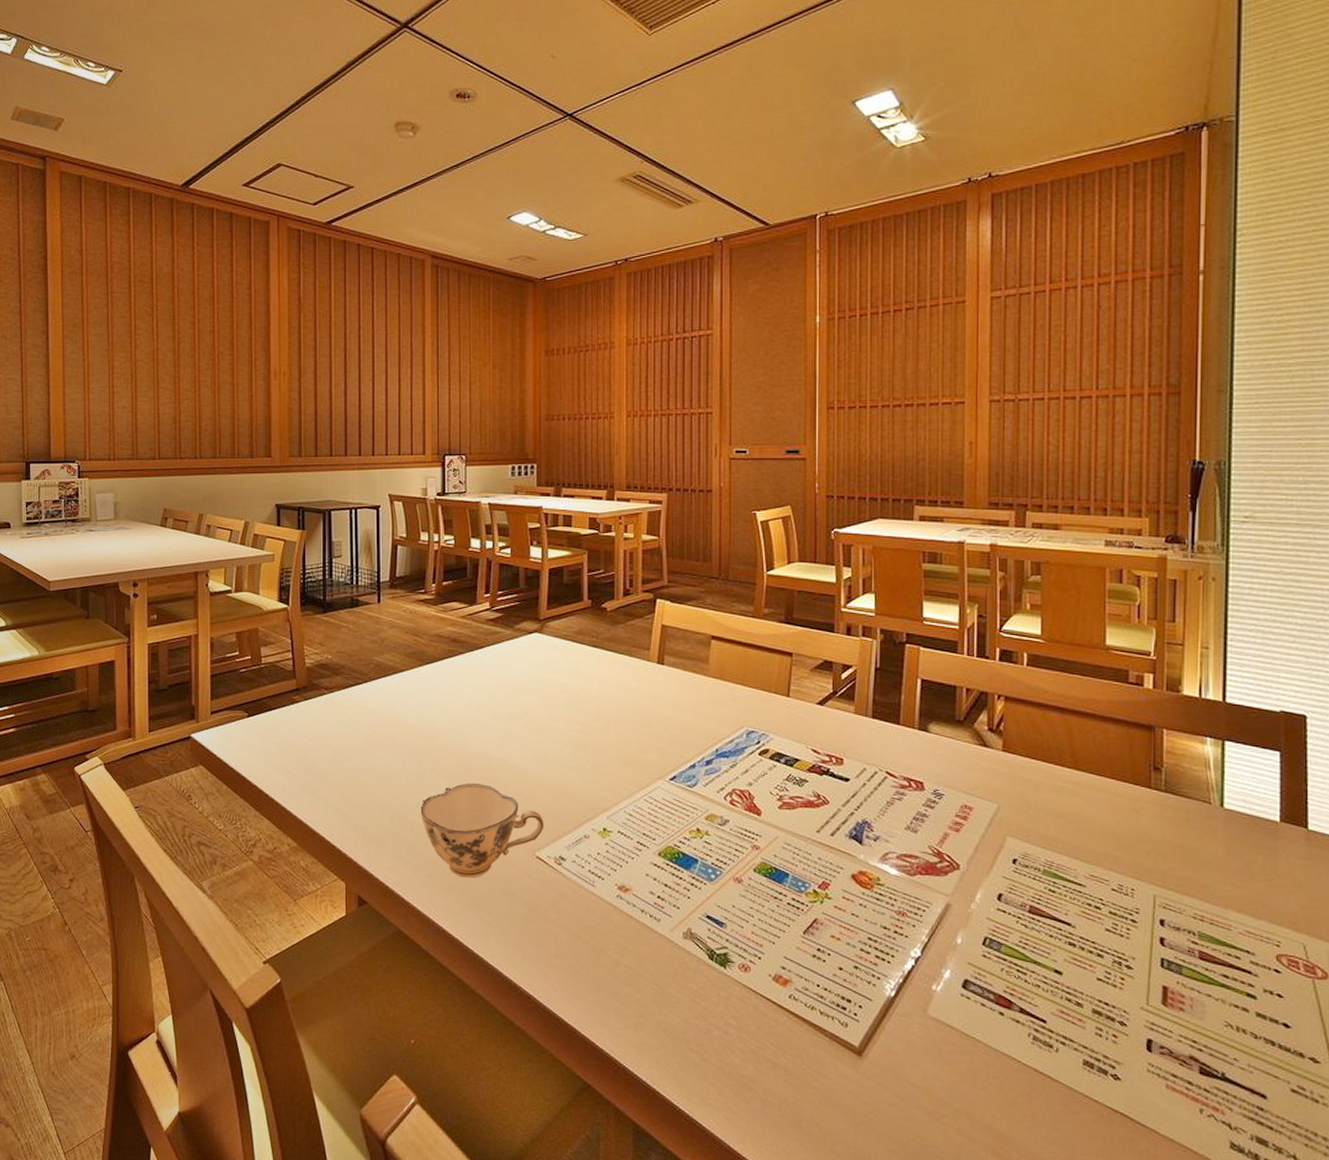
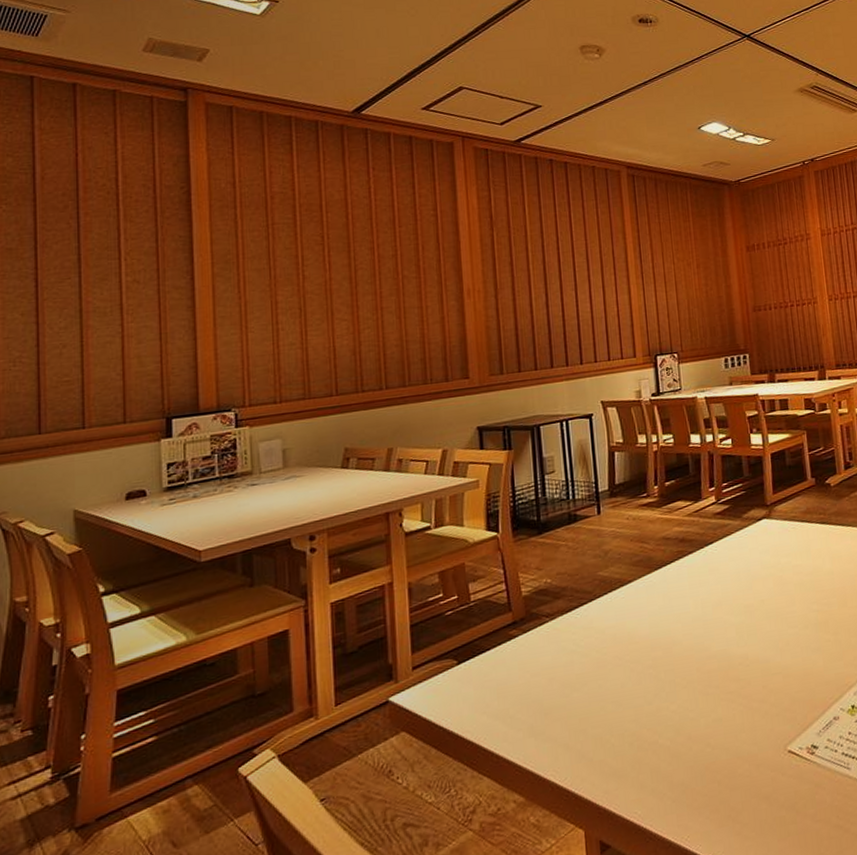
teacup: present [420,783,544,878] -> none [661,685,793,792]

